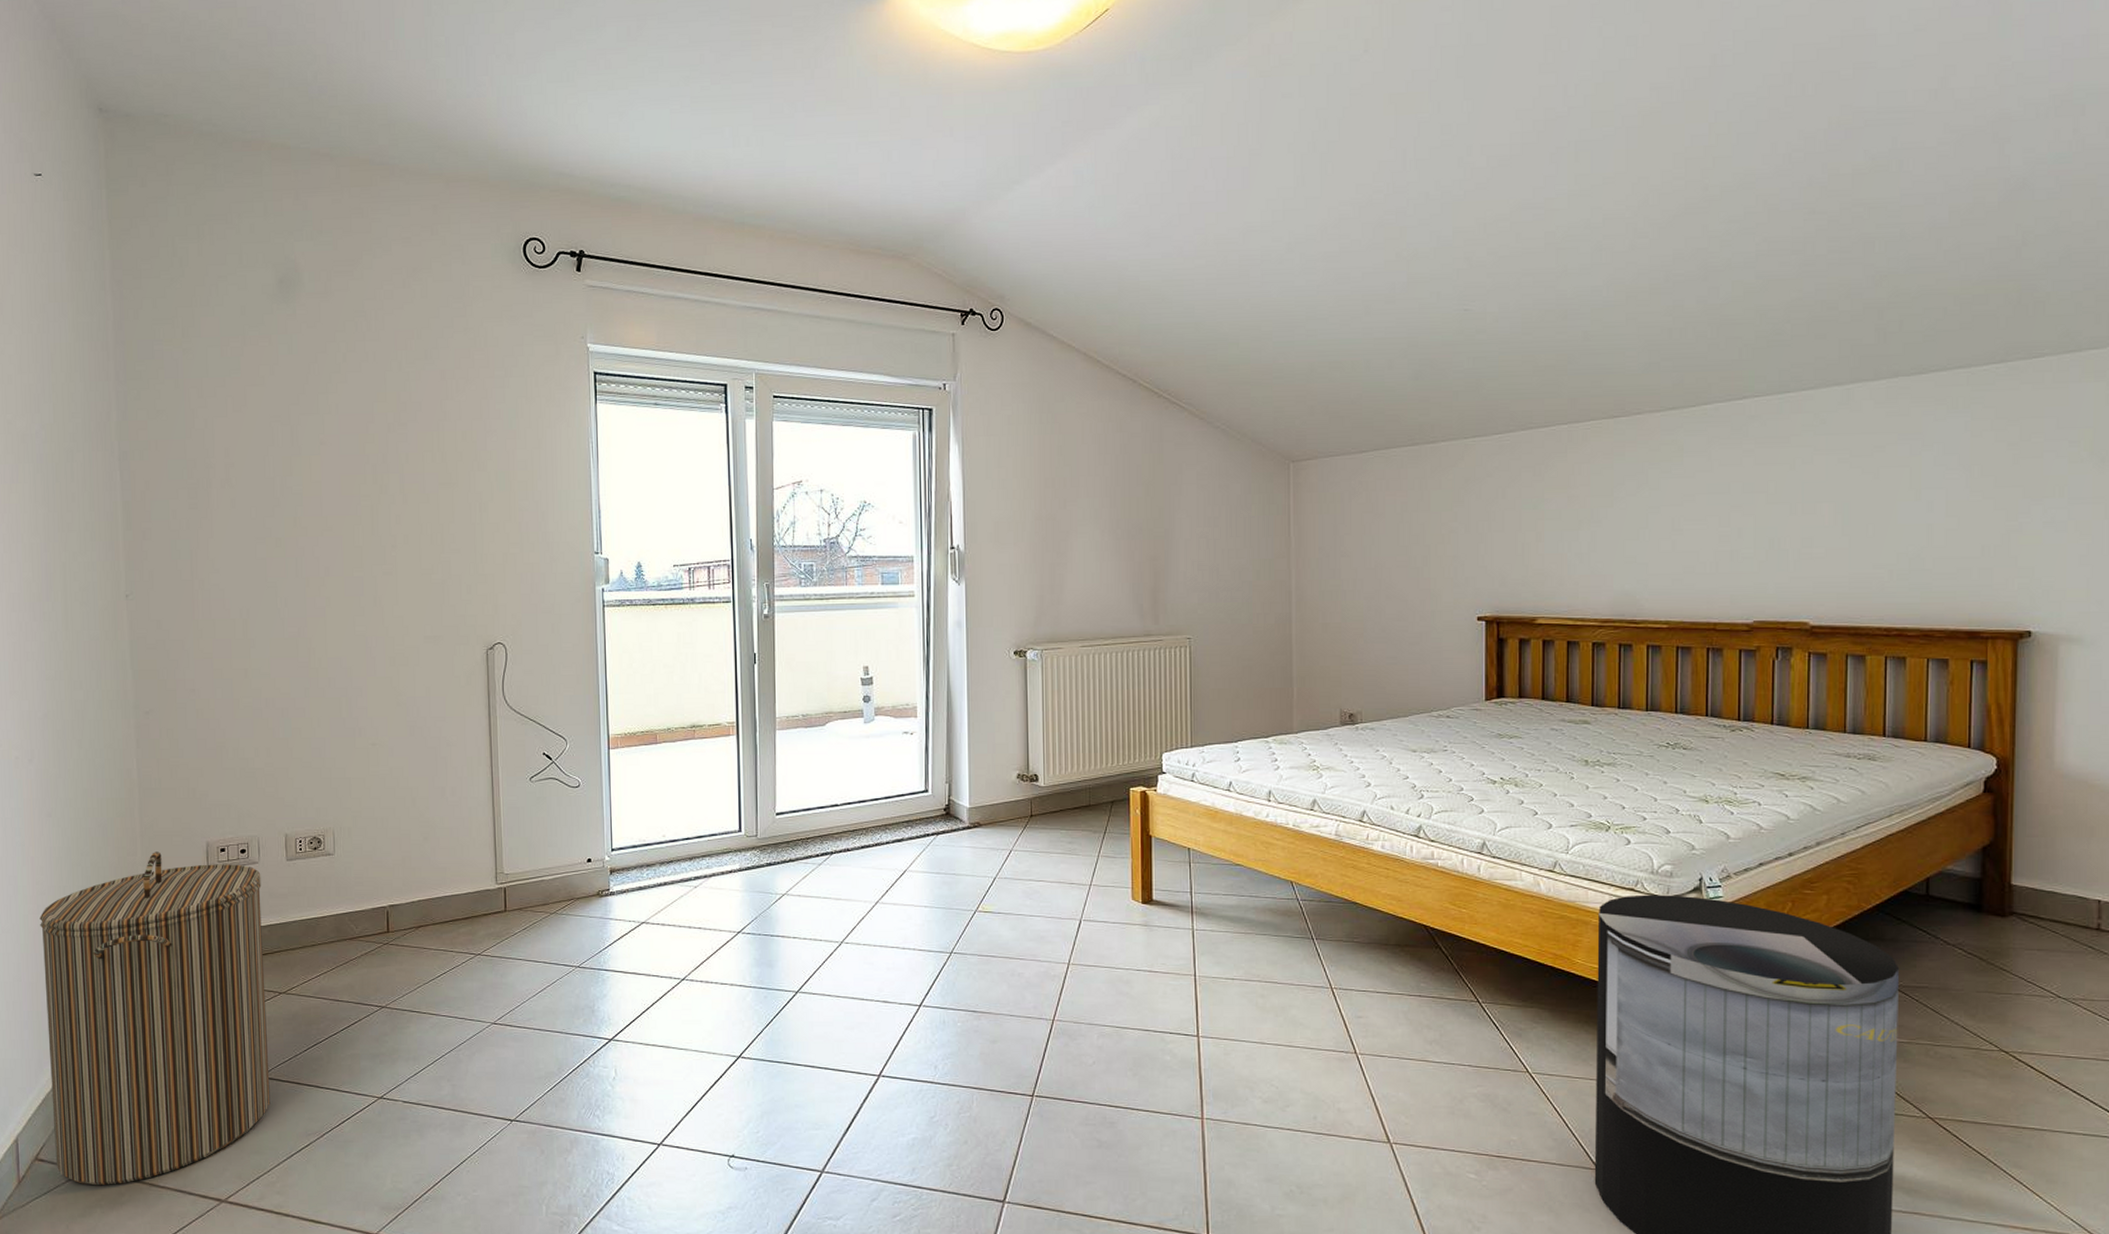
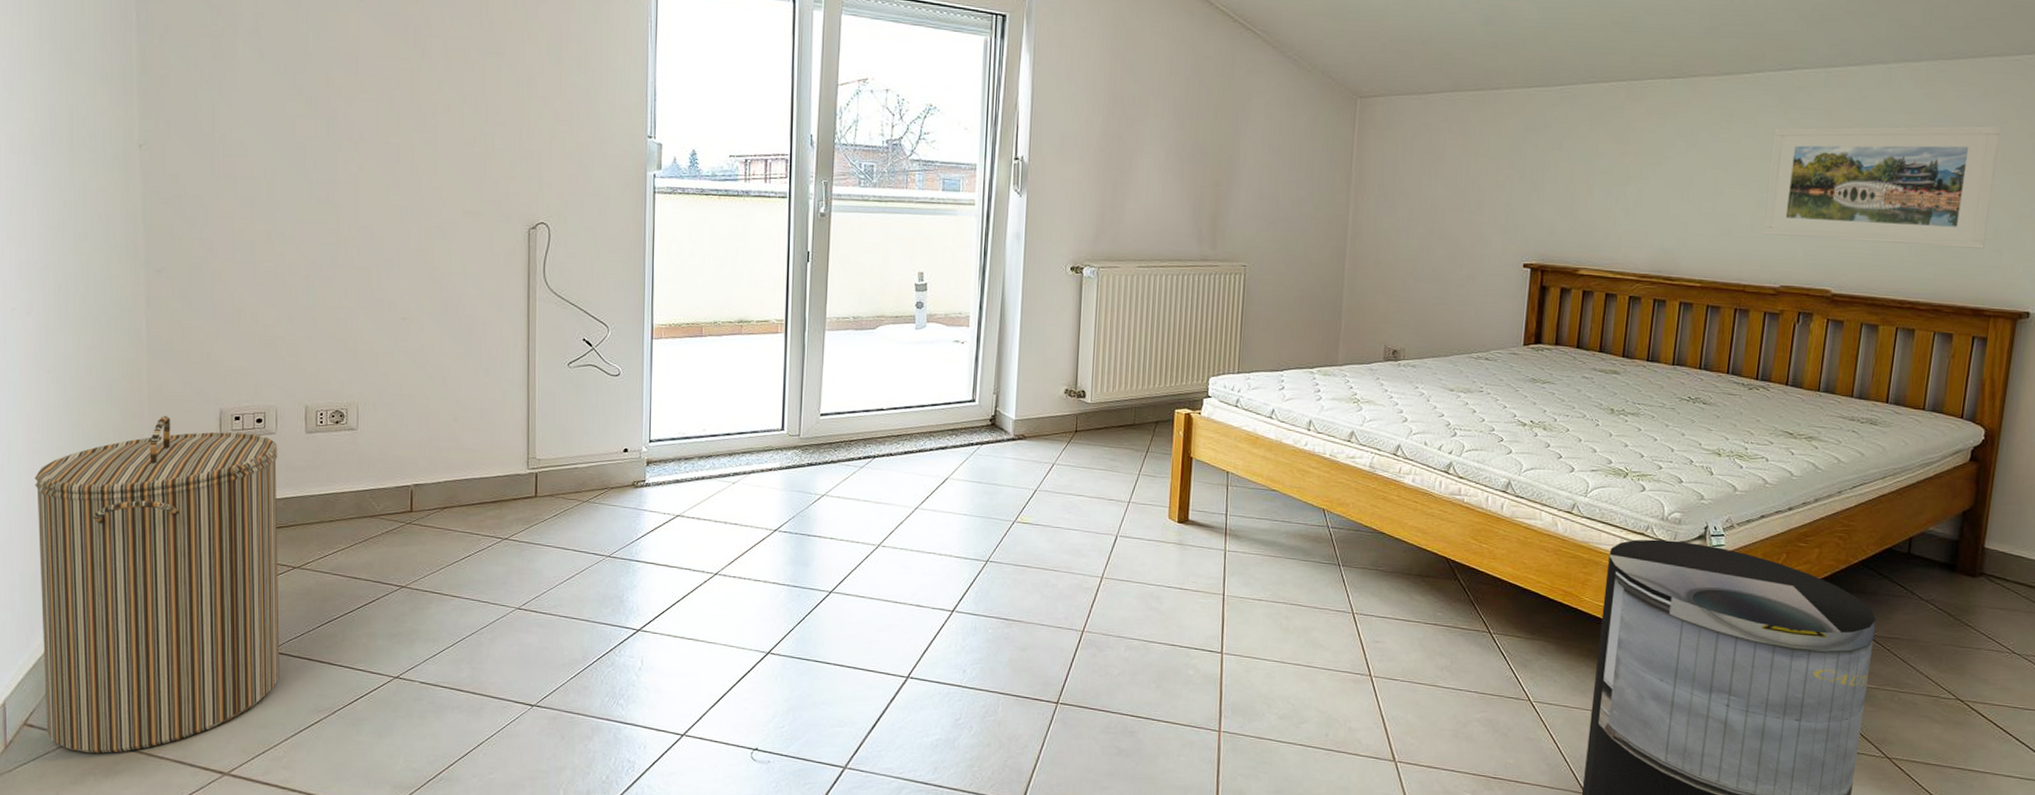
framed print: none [1727,439,1975,570] -> present [1761,125,2001,249]

